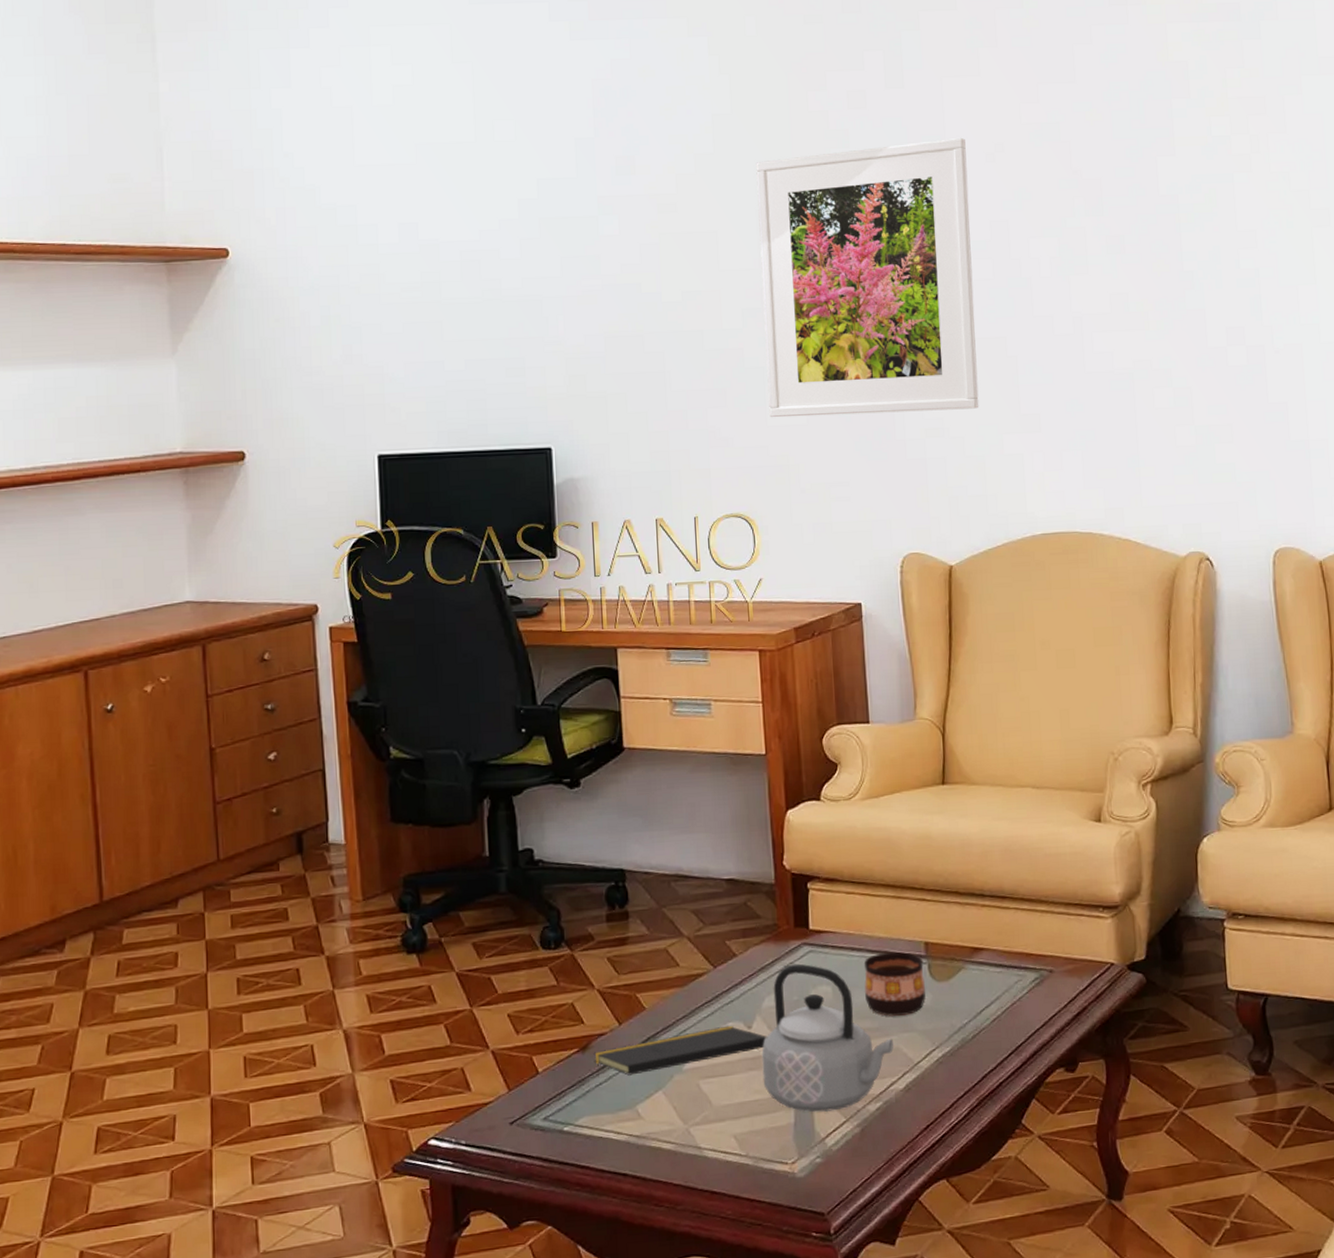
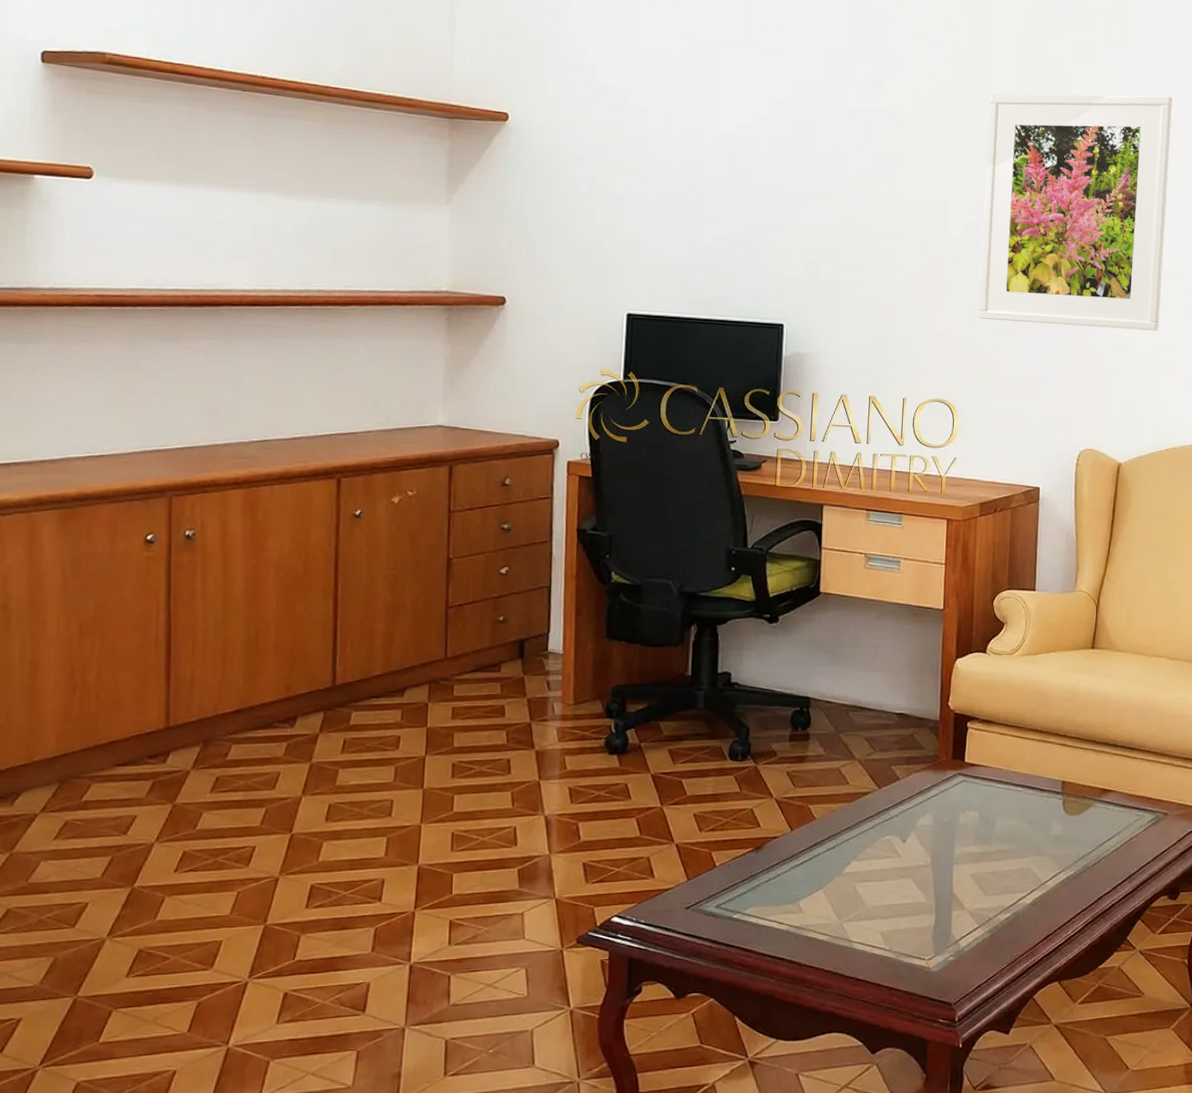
notepad: present [593,1025,767,1076] -> none [765,838,918,875]
teapot: present [761,963,894,1113] -> none [911,790,1026,918]
cup: present [863,951,926,1016] -> none [1006,787,1059,841]

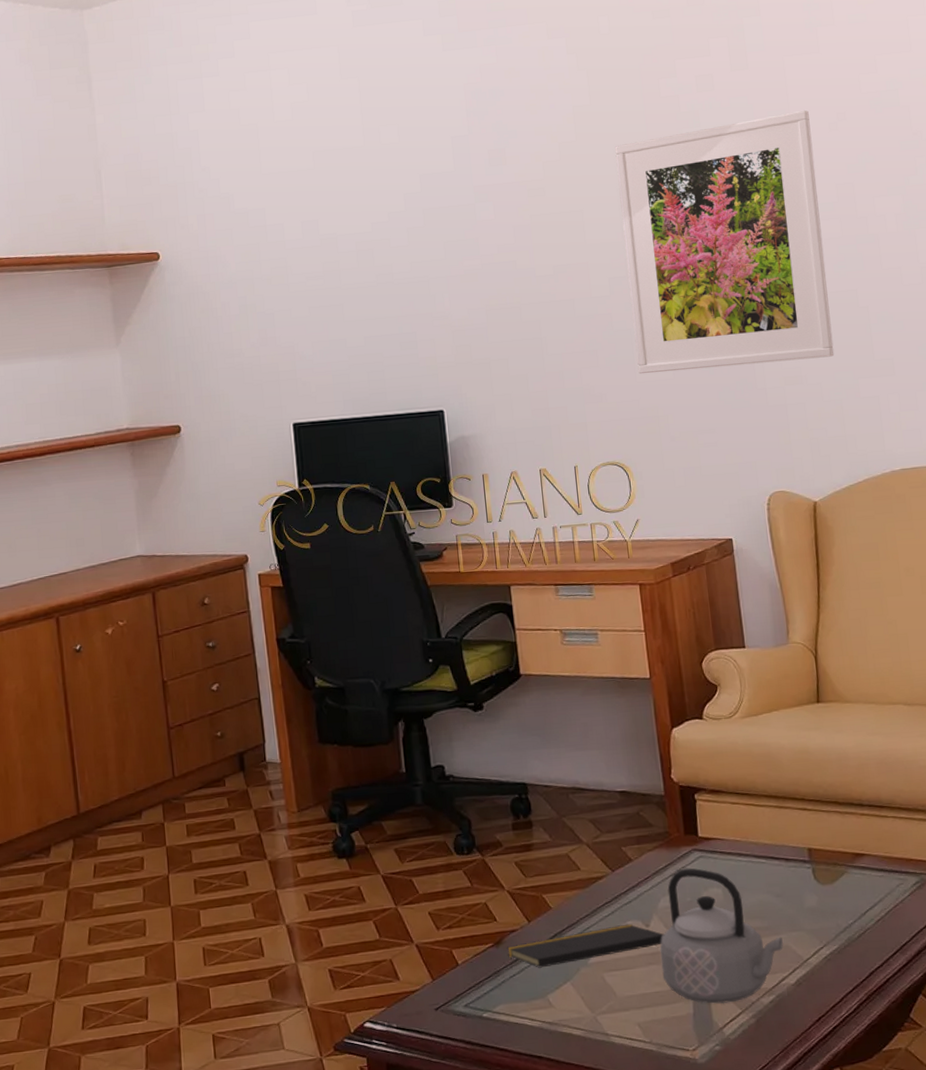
notepad: none [765,838,918,875] -> present [506,924,664,968]
teapot: none [911,790,1026,918] -> present [659,868,783,1004]

